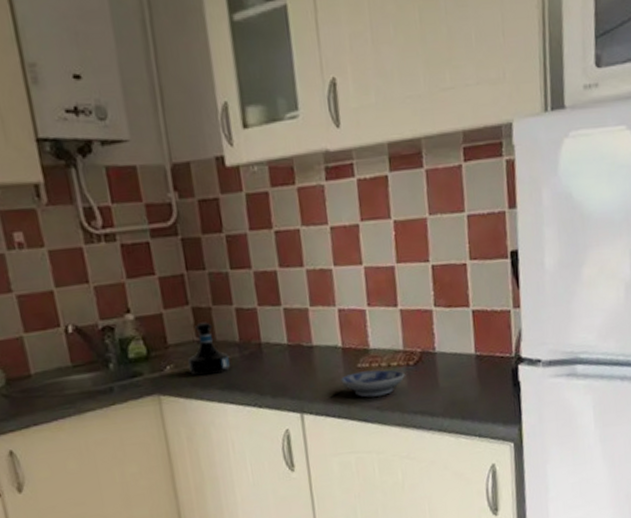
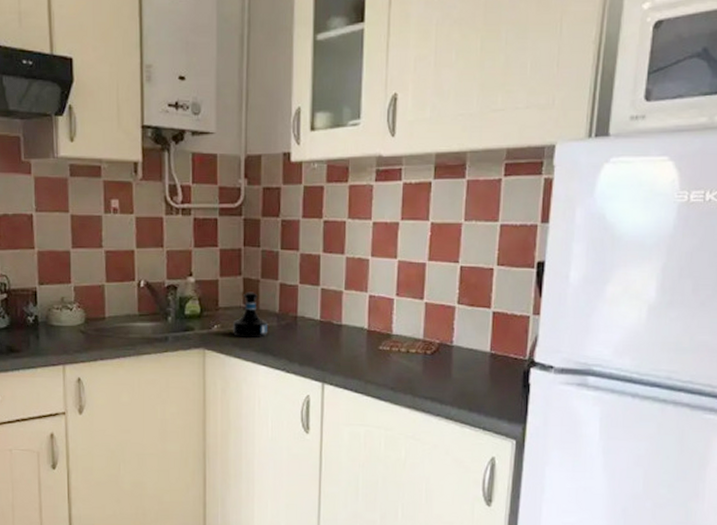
bowl: present [341,370,405,398] -> none [362,353,421,378]

